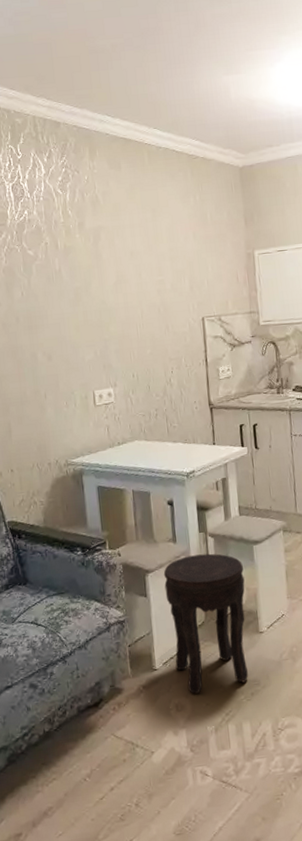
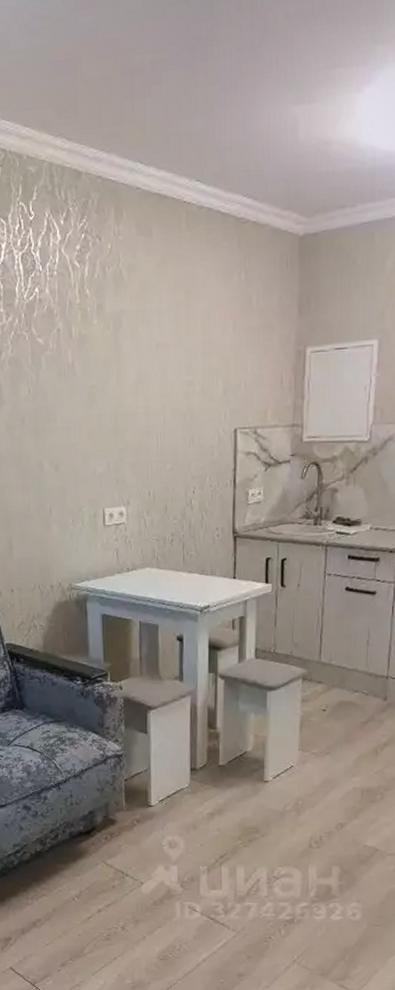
side table: present [163,553,249,694] -> none [166,695,254,834]

